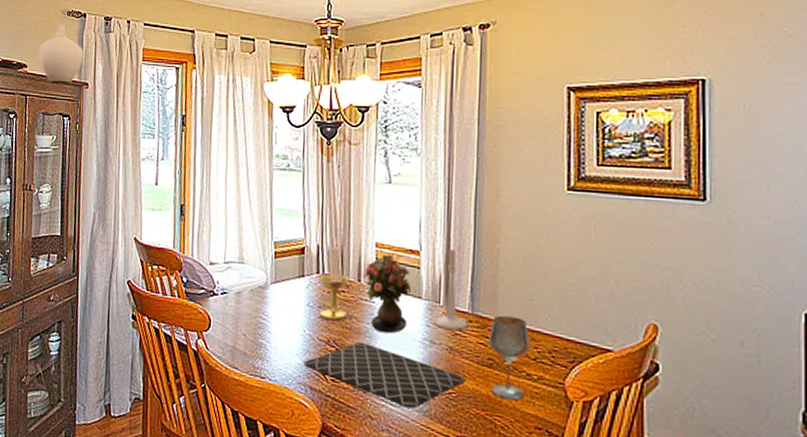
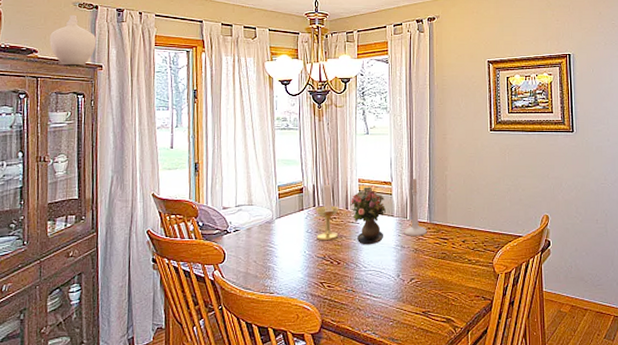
placemat: present [303,342,466,408] -> none [305,254,427,297]
wine glass: present [488,315,531,401] -> none [442,221,470,280]

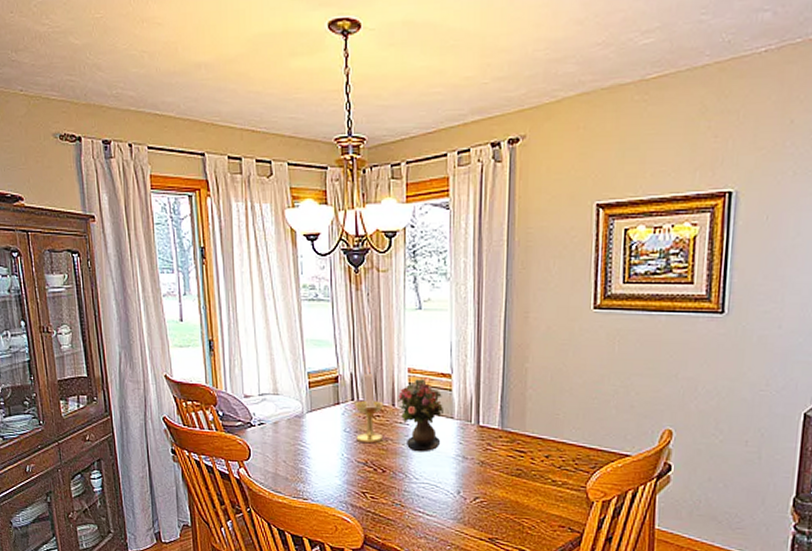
ceramic jug: present [49,15,97,67] -> none [34,150,85,218]
candlestick: present [403,178,427,236] -> none [465,370,498,446]

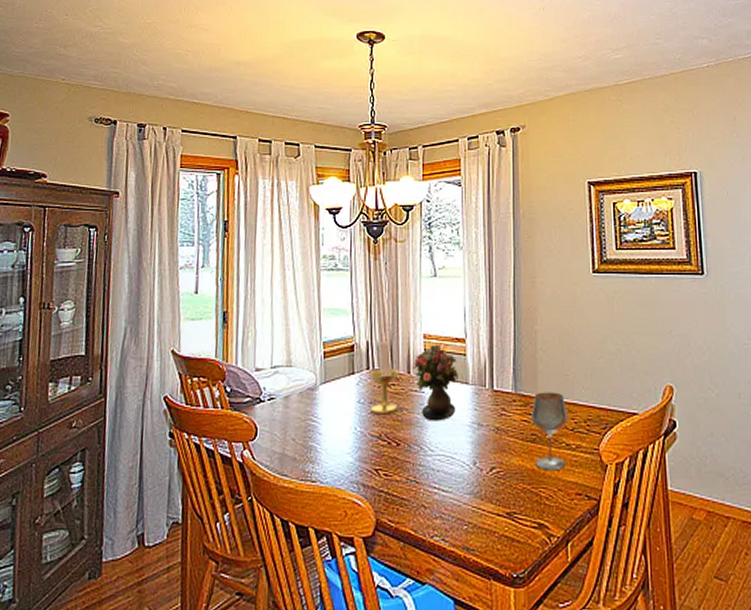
wine glass: none [517,429,557,504] -> present [531,392,569,471]

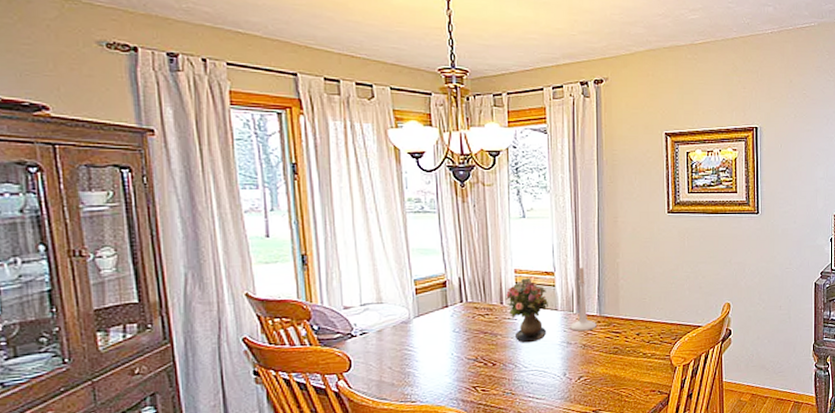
candlestick: present [370,332,399,415] -> none [463,269,493,341]
candlestick: none [480,334,512,410] -> present [569,267,597,331]
wine glass: present [531,392,569,471] -> none [613,313,645,376]

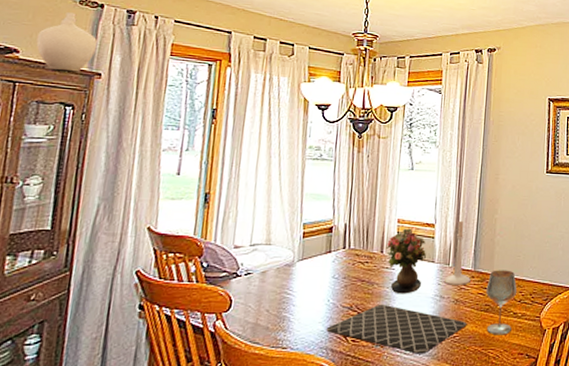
ceramic jug: none [66,59,141,131] -> present [36,12,98,73]
placemat: none [454,353,597,398] -> present [326,304,467,354]
wine glass: none [613,313,645,376] -> present [486,270,518,335]

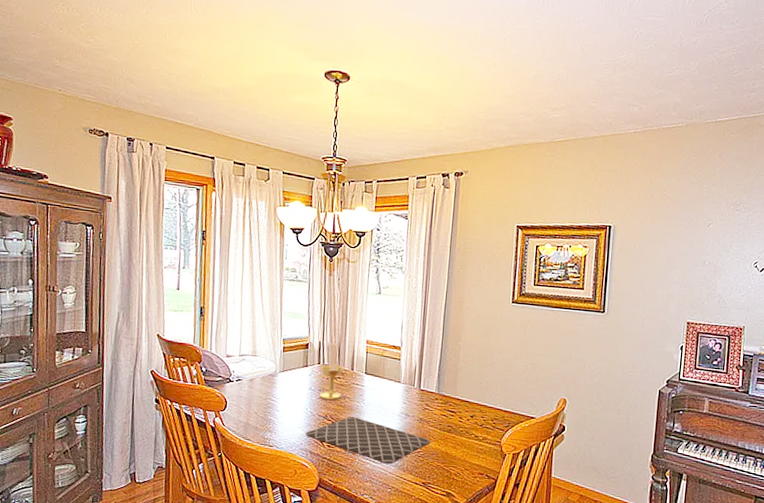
ceramic jug: present [36,12,98,73] -> none [60,141,106,197]
candlestick: none [343,216,373,289] -> present [319,336,345,401]
bouquet: present [385,227,426,294] -> none [356,348,393,410]
candlestick: present [443,220,471,285] -> none [409,345,434,406]
wine glass: present [486,270,518,335] -> none [448,394,479,455]

